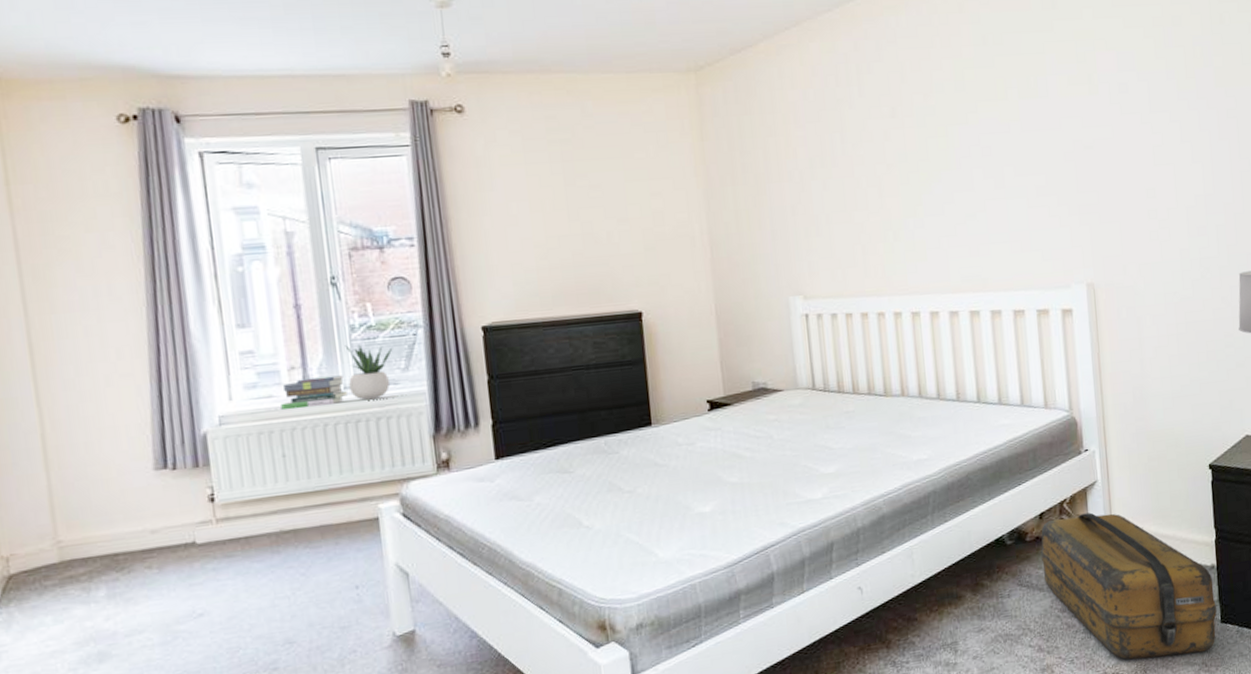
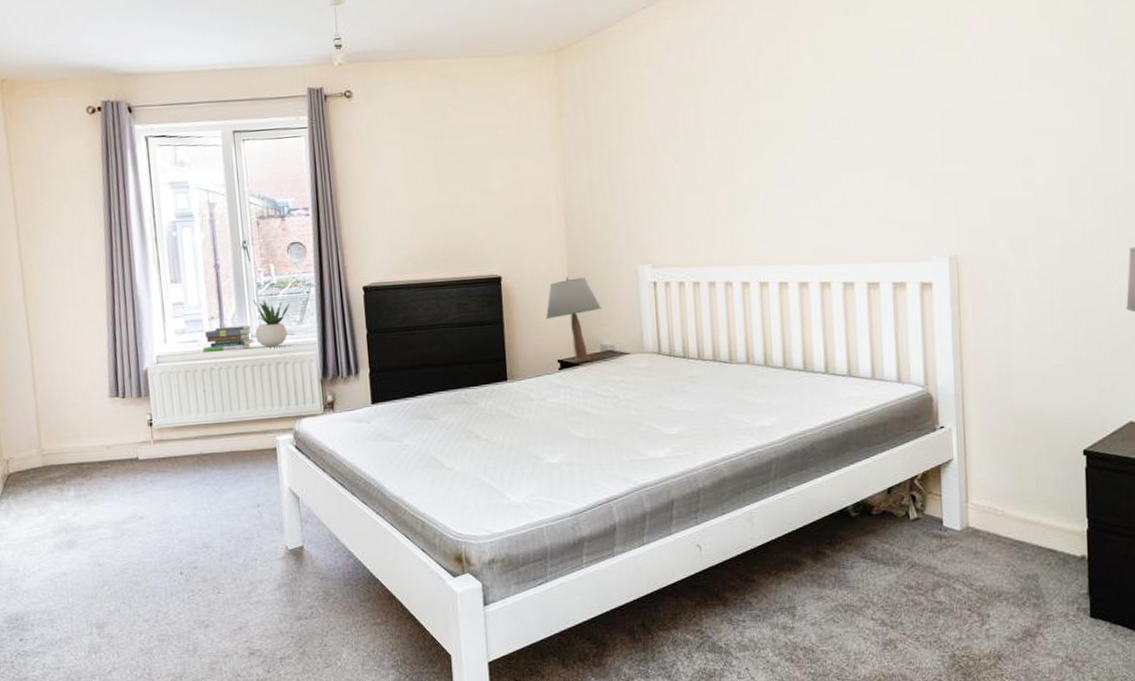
table lamp: none [692,311,752,404] -> present [545,277,601,364]
suitcase: present [1040,512,1217,660] -> none [887,491,1086,646]

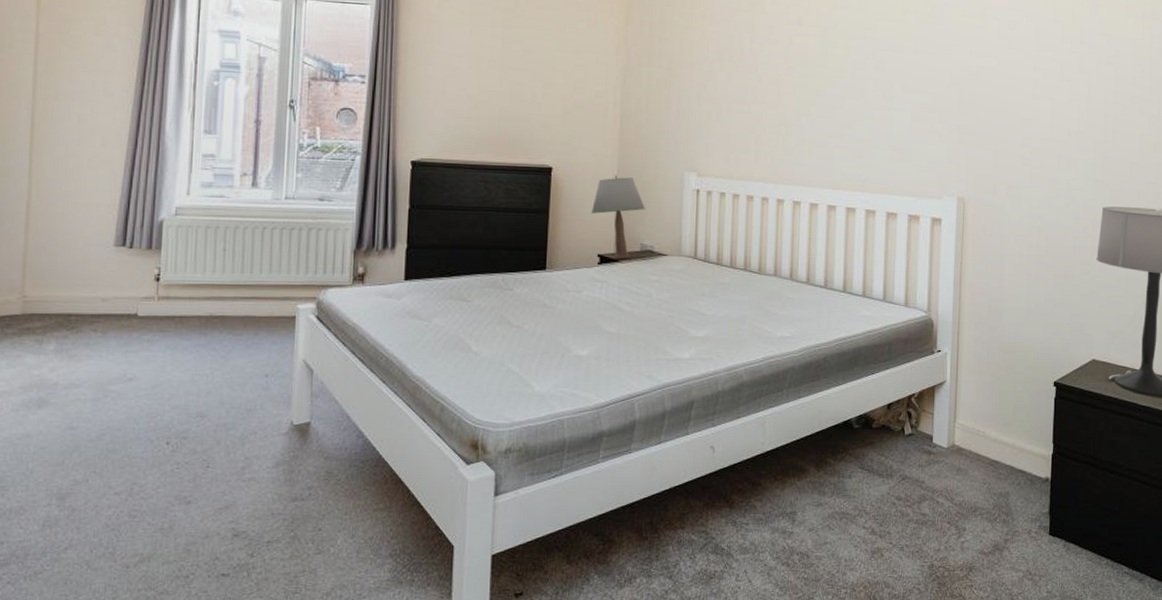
books: present [203,325,254,353] -> none [229,185,287,212]
potted plant: present [252,299,291,348] -> none [290,161,333,212]

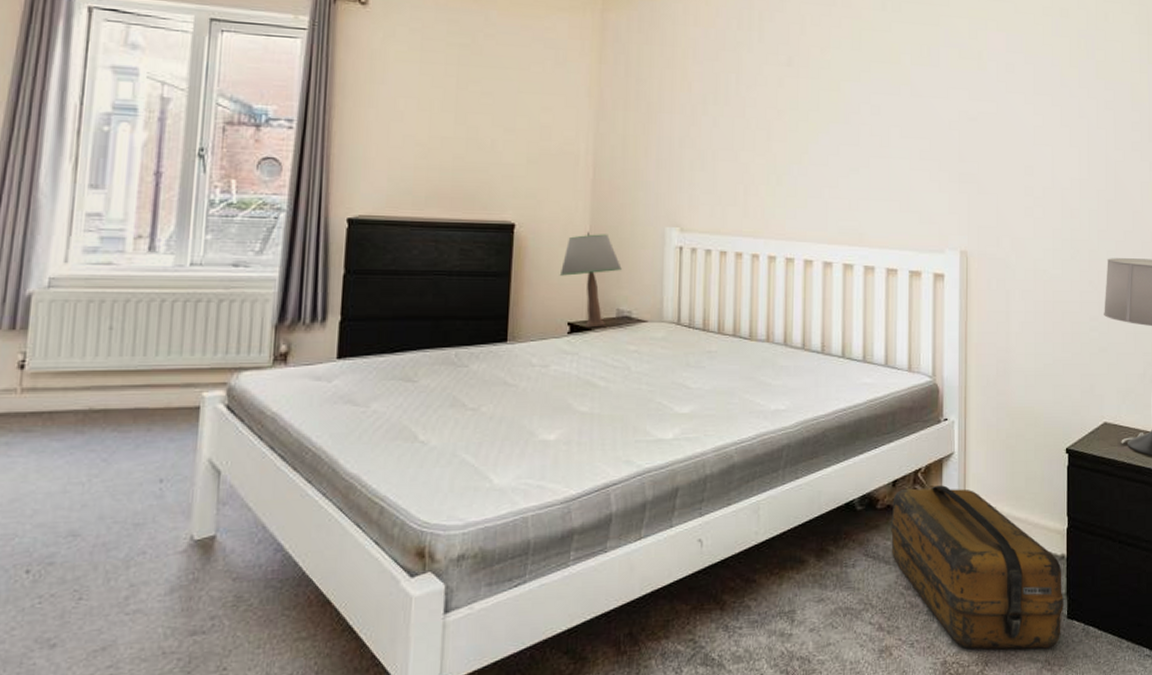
suitcase: none [884,410,1046,560] -> present [890,485,1064,650]

